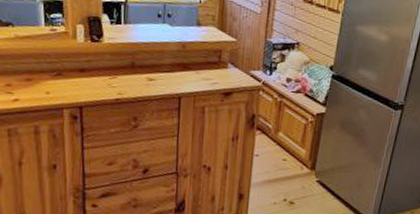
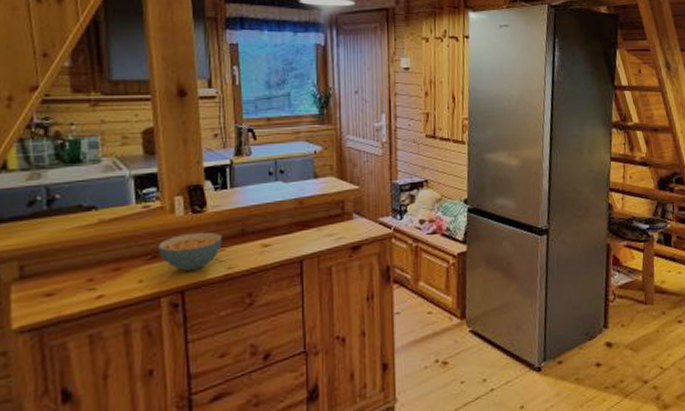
cereal bowl: none [61,58,115,91] -> present [157,232,222,271]

